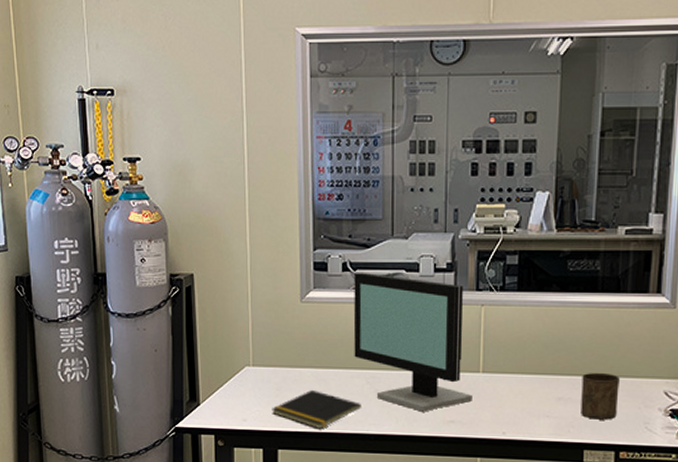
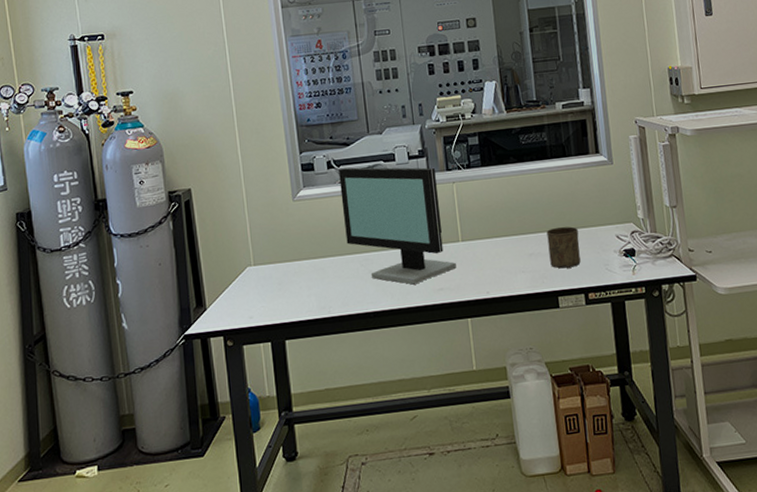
notepad: present [272,389,361,429] -> none [276,279,358,315]

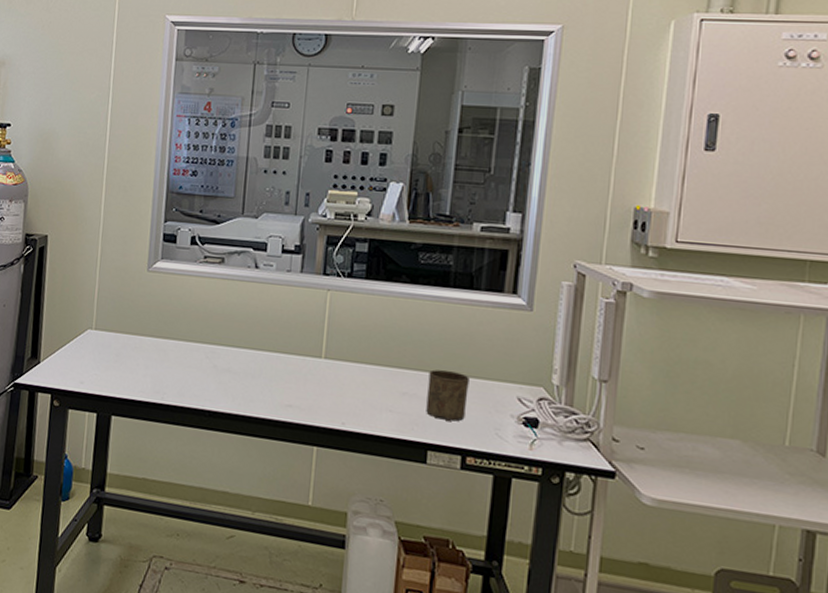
computer monitor: present [338,167,456,285] -> none [195,246,313,393]

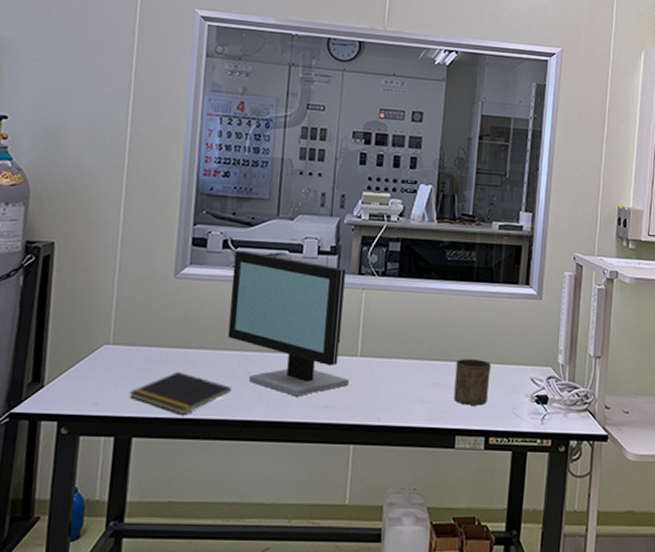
notepad: none [109,358,199,399] -> present [129,371,231,414]
computer monitor: none [195,246,313,393] -> present [228,250,349,397]

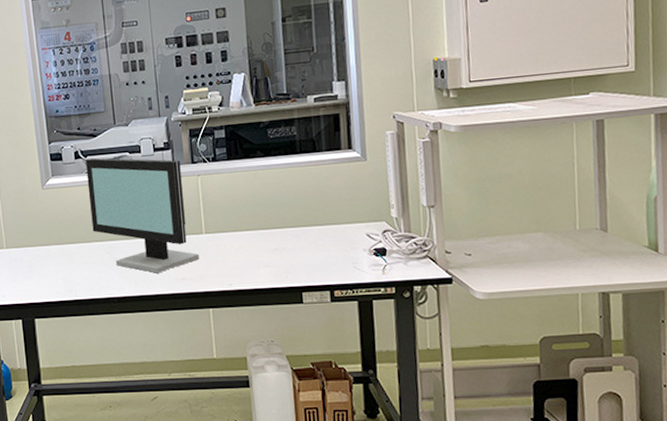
notepad: present [129,371,231,414] -> none [26,263,103,297]
cup: present [454,358,491,406] -> none [292,222,327,265]

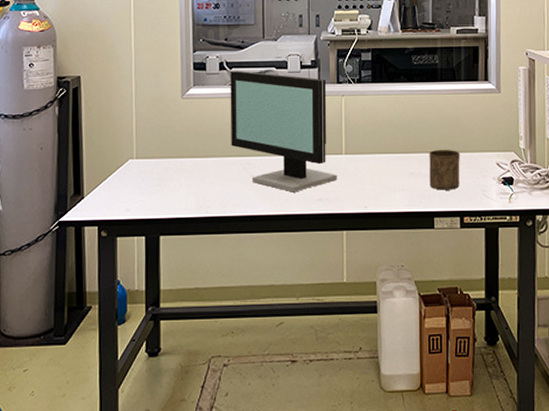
cup: none [292,222,327,265] -> present [429,149,460,190]

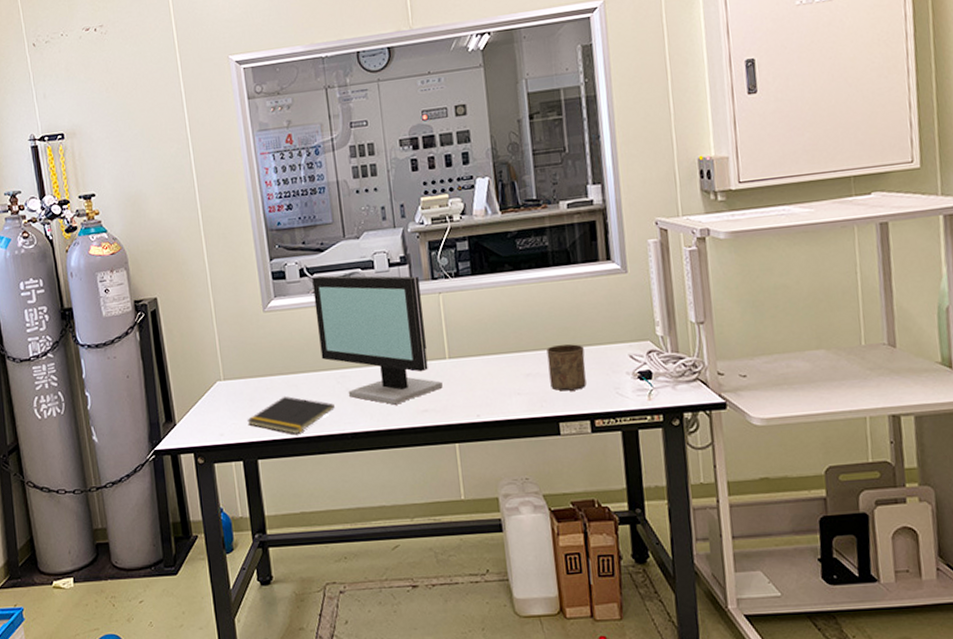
notepad: none [154,177,238,213] -> present [247,396,335,434]

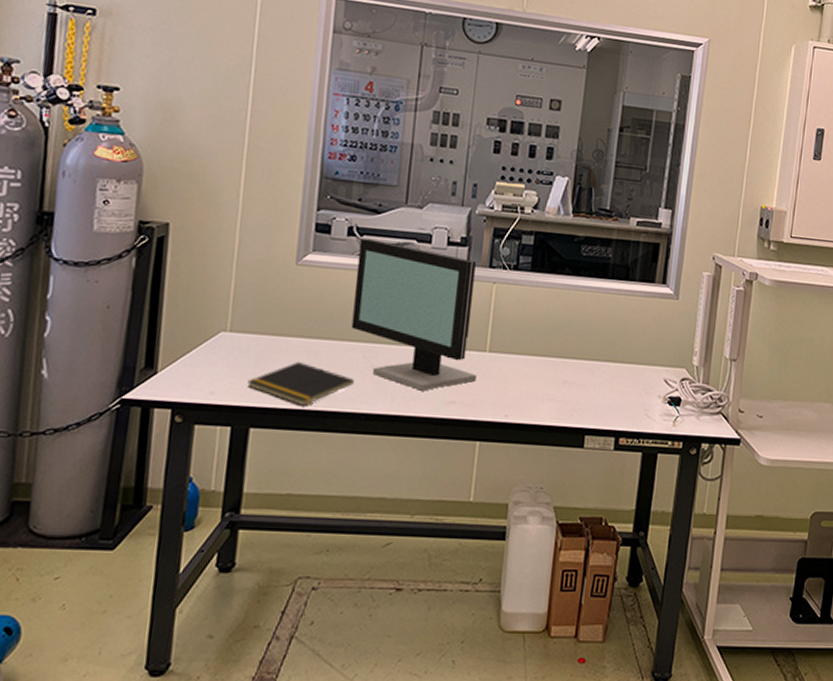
cup: present [546,343,587,391] -> none [584,357,624,406]

